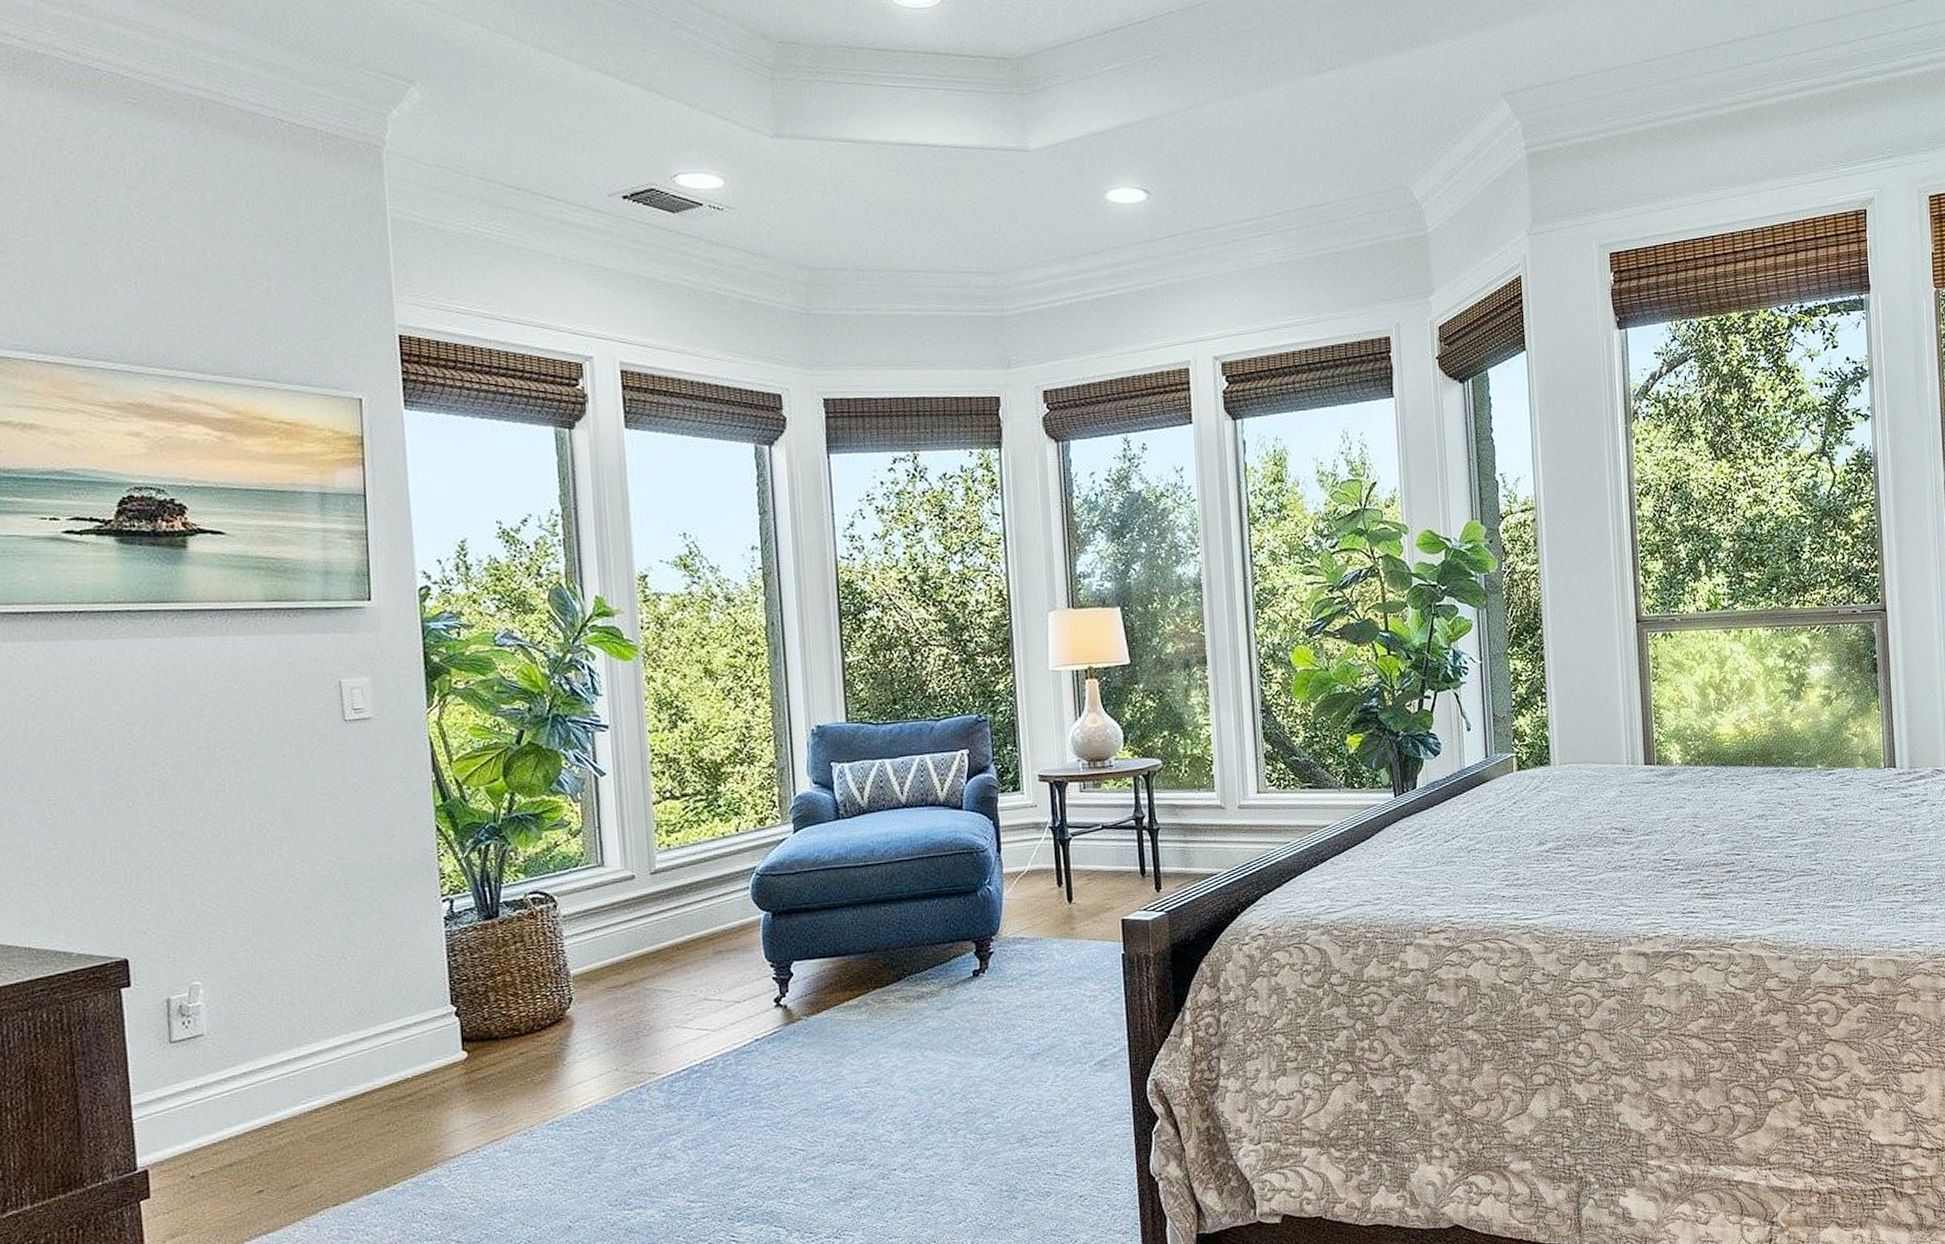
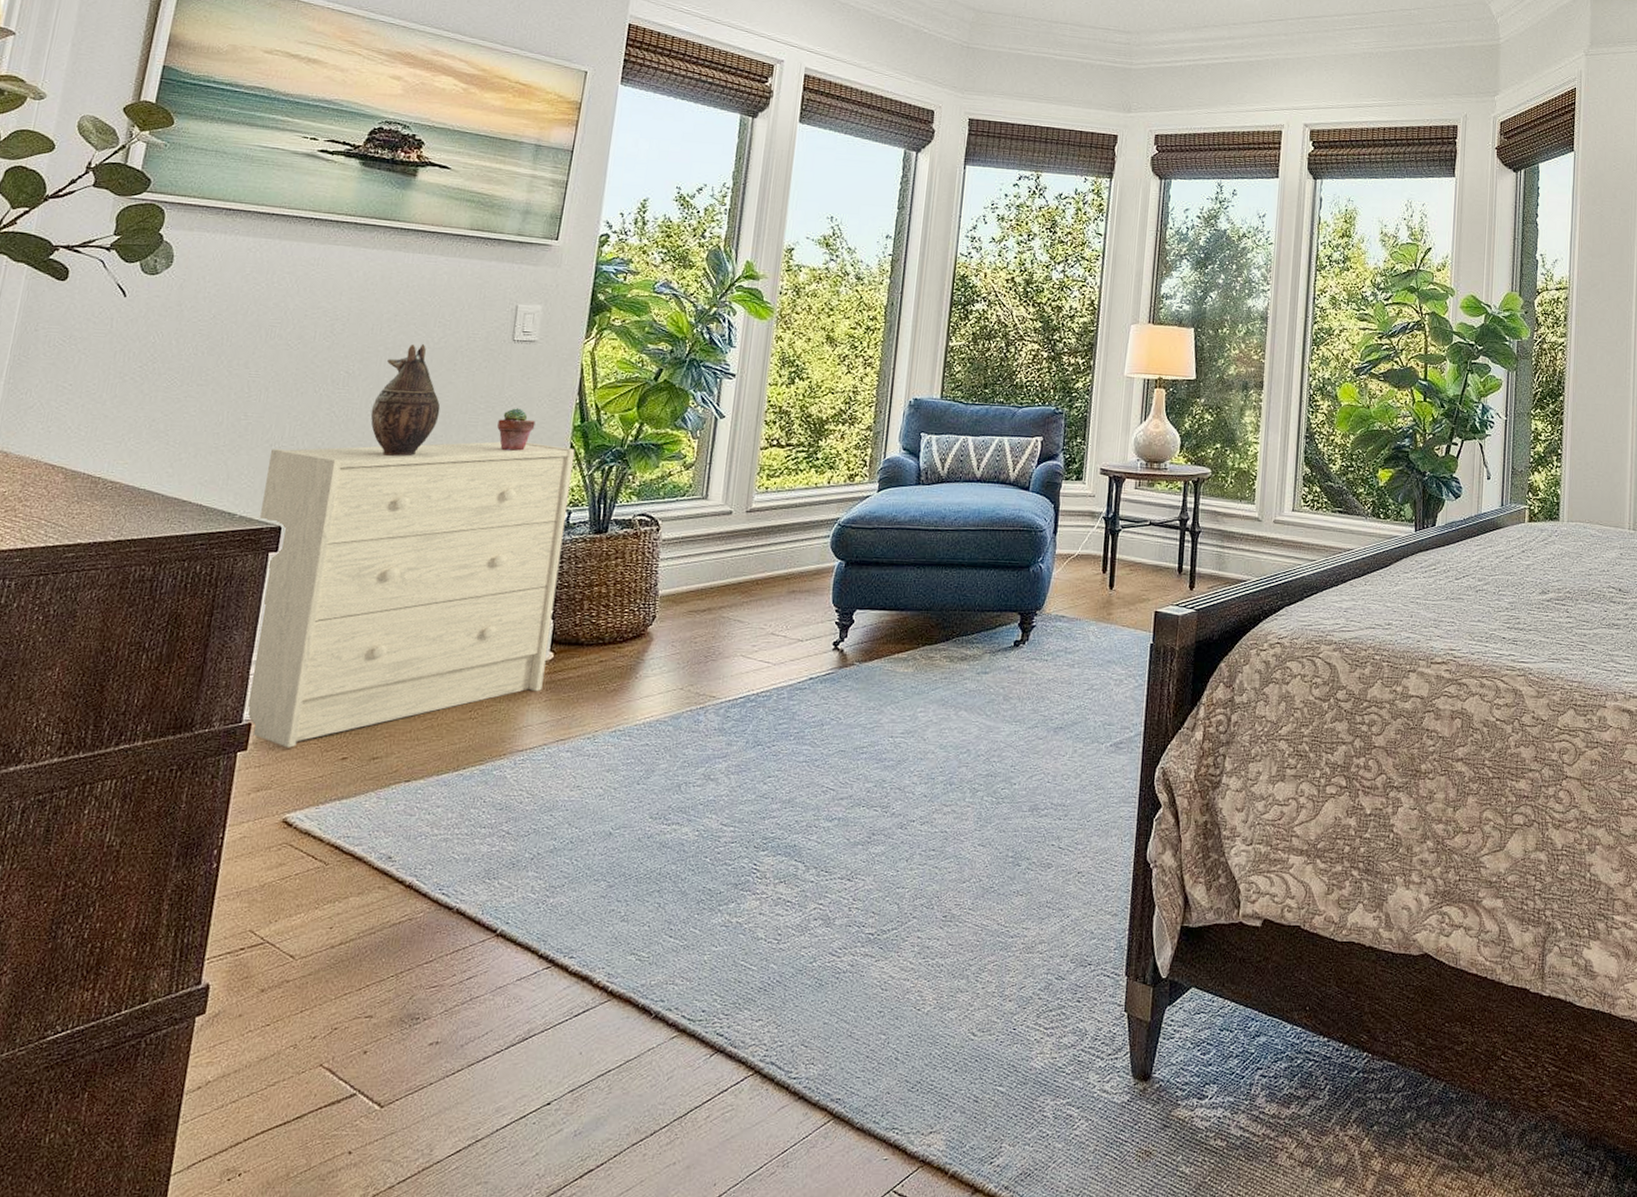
dresser: none [94,830,462,1190] -> present [248,441,576,748]
decorative vase: none [198,738,279,867] -> present [370,344,441,457]
potted succulent: none [348,795,391,844] -> present [497,408,536,452]

